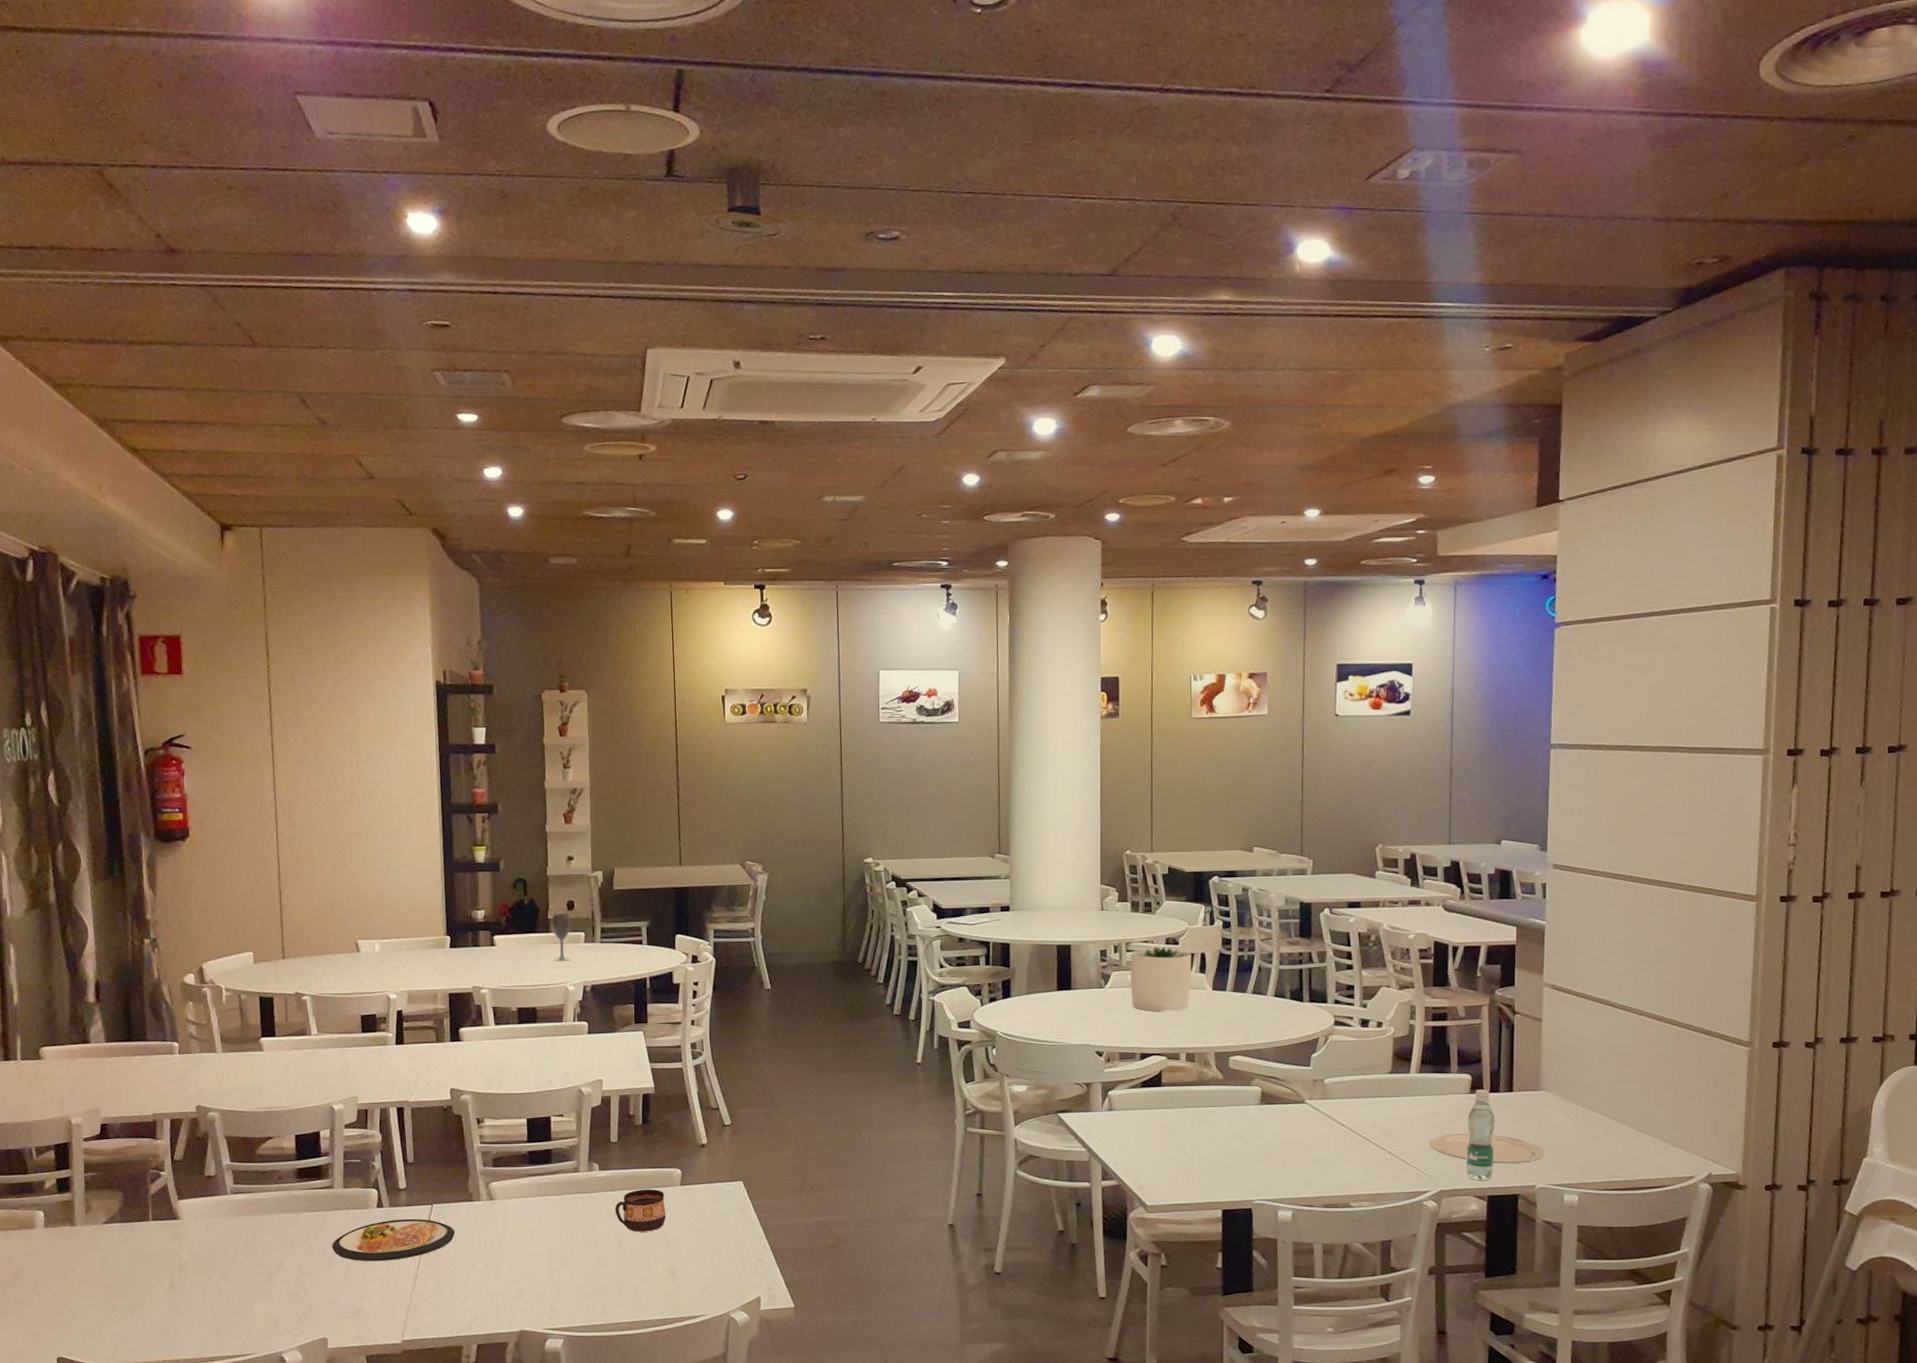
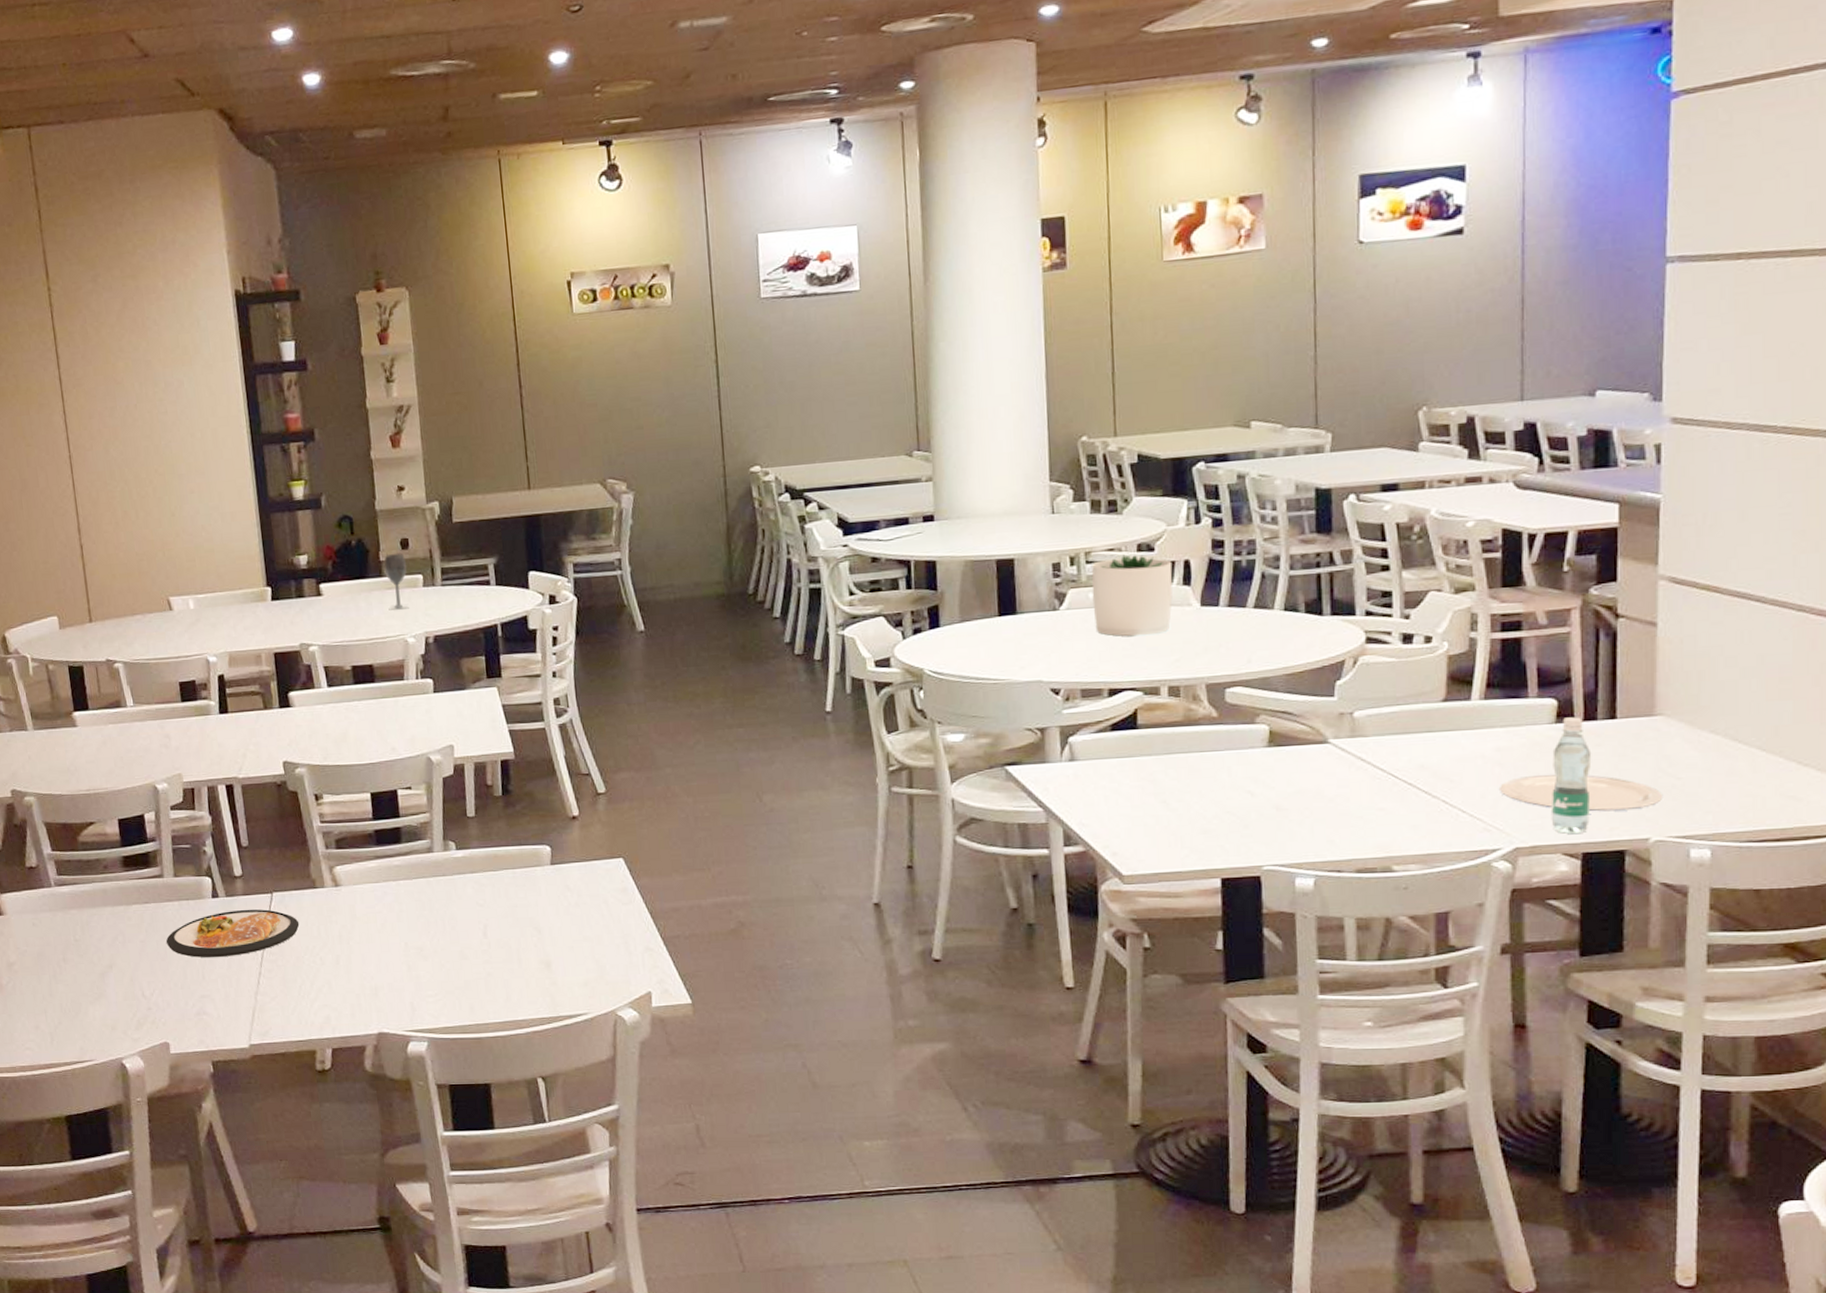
cup: present [615,1189,666,1232] -> none [476,869,537,920]

